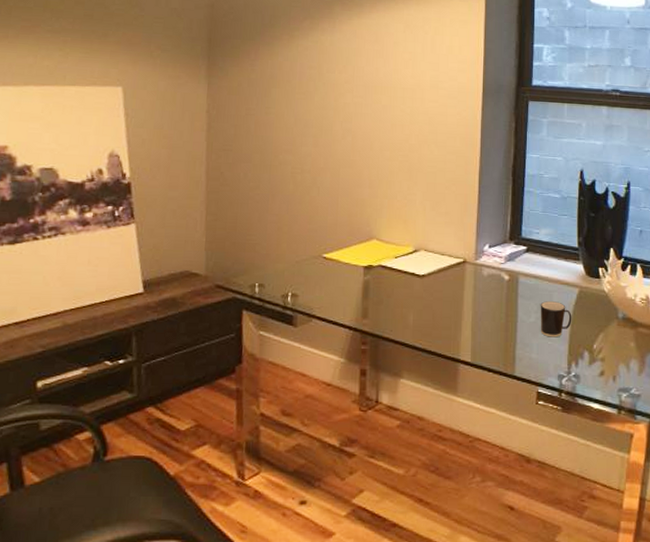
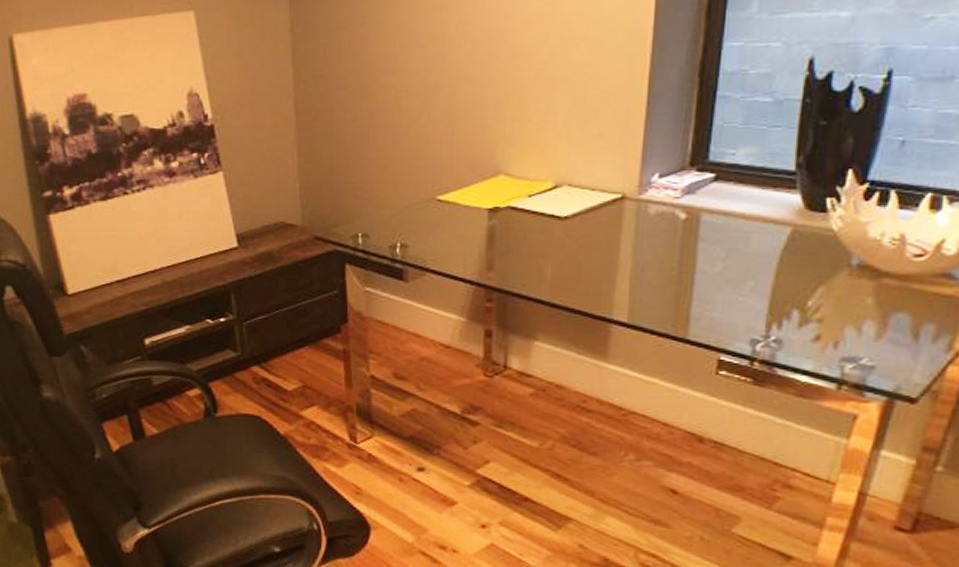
mug: present [540,301,572,338] -> none [728,245,778,292]

